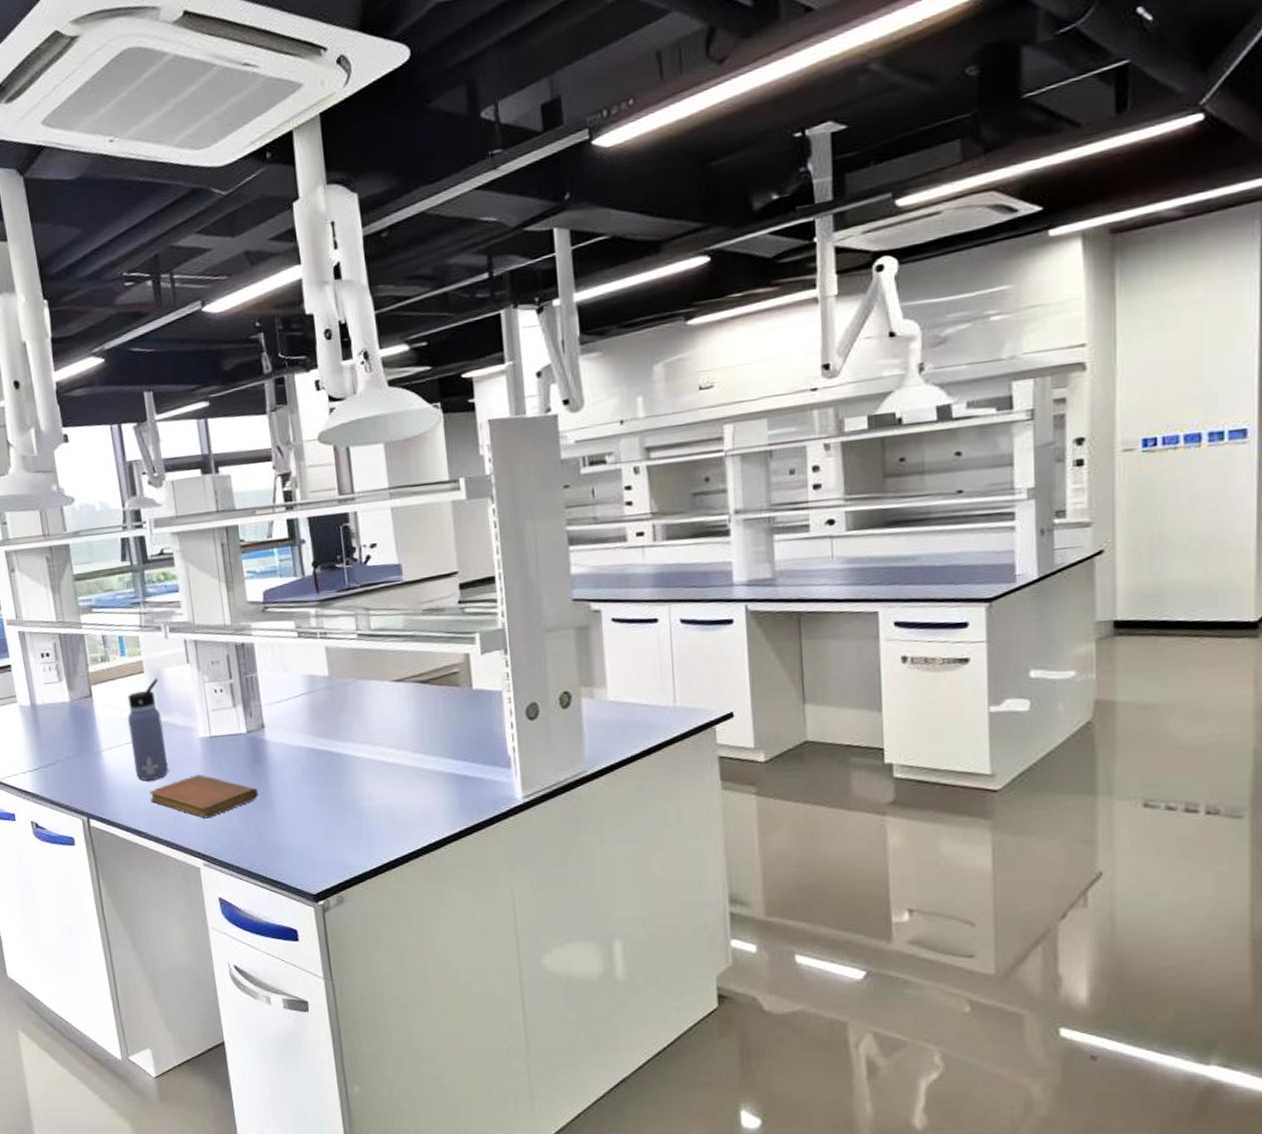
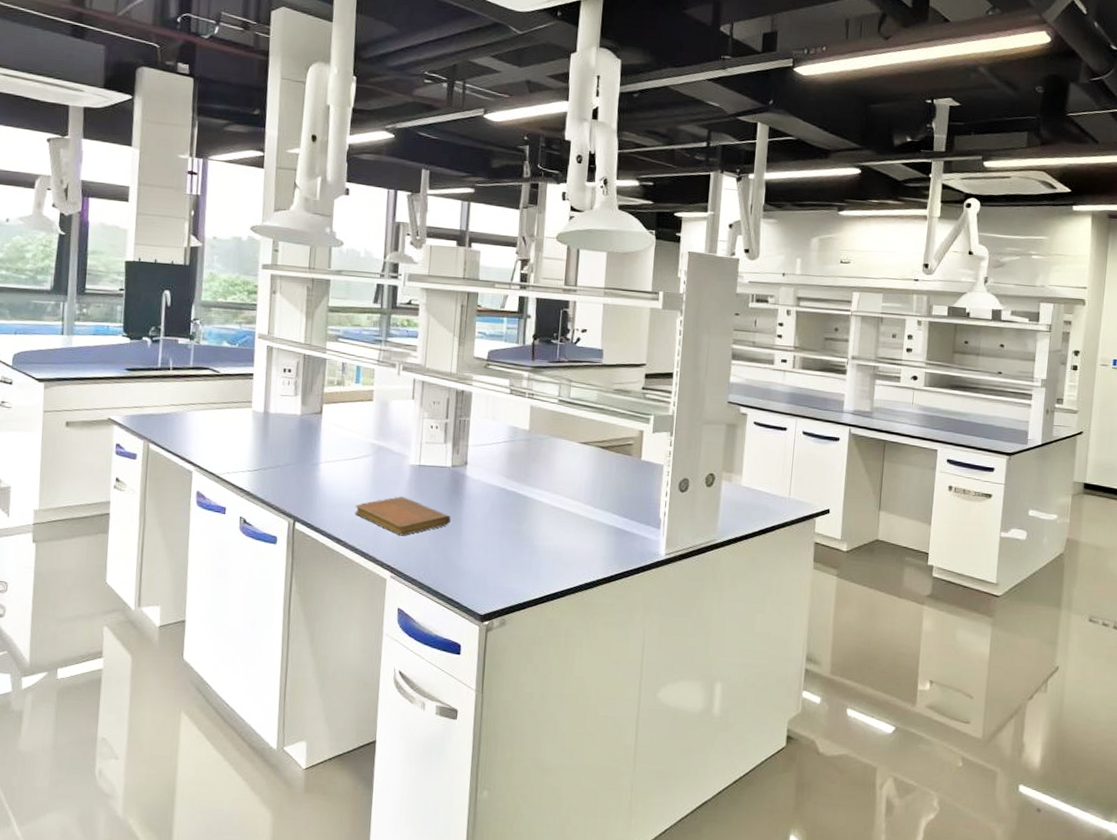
water bottle: present [127,678,169,781] -> none [347,407,385,495]

